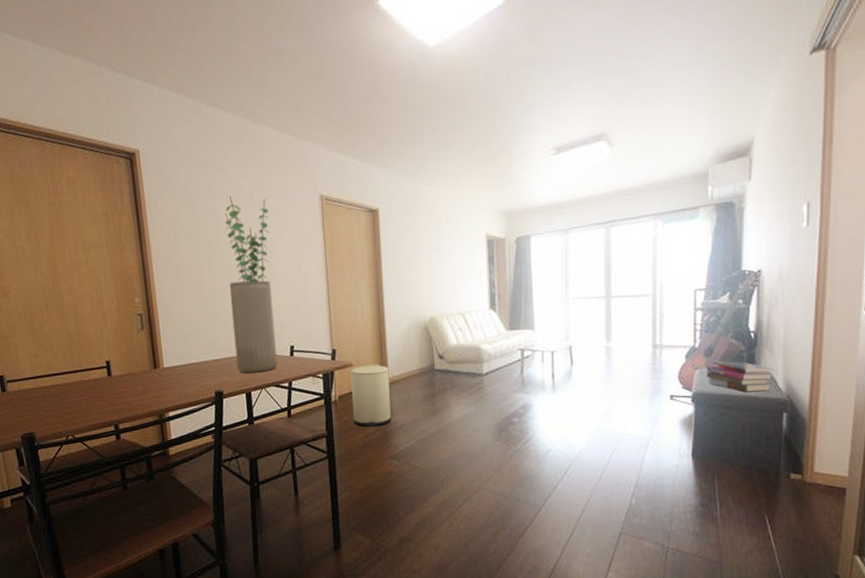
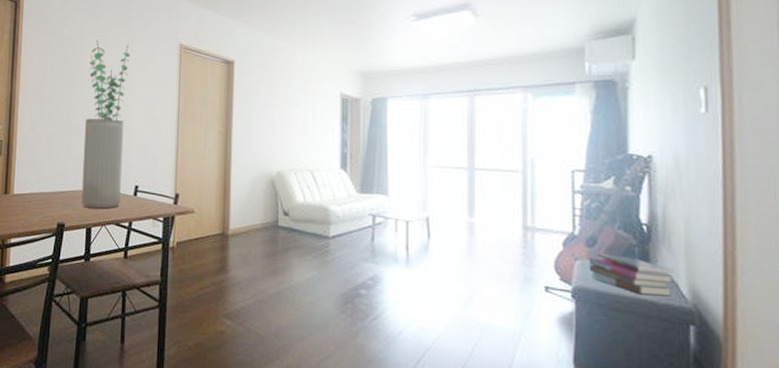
pedal bin: present [351,364,391,428] -> none [189,213,231,281]

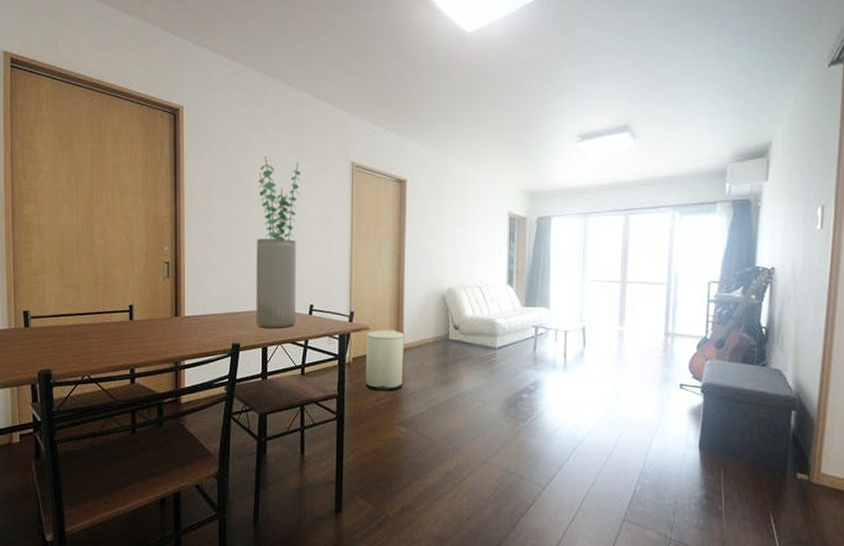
pedal bin: none [189,213,231,281] -> present [365,329,405,392]
books: present [588,254,676,297] -> none [716,354,785,388]

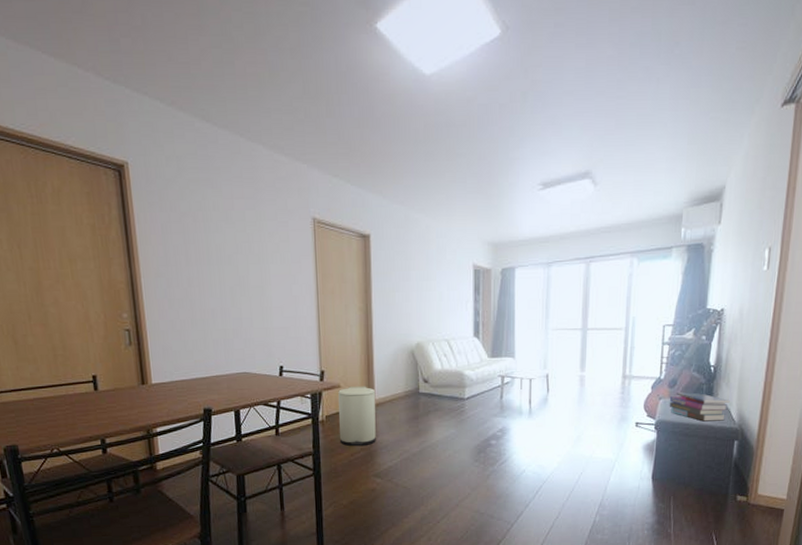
vase: present [256,156,301,328] -> none [216,214,267,392]
books: none [716,354,785,388] -> present [669,392,730,422]

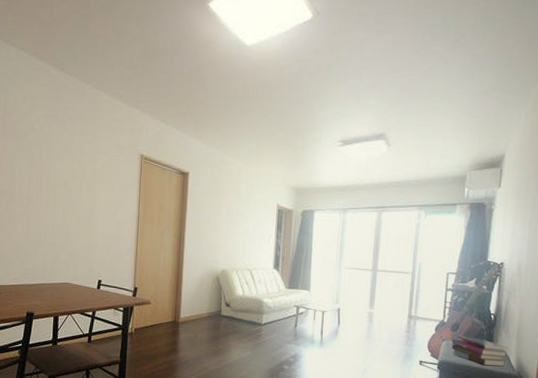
pedal bin: present [338,386,376,447] -> none [145,304,182,360]

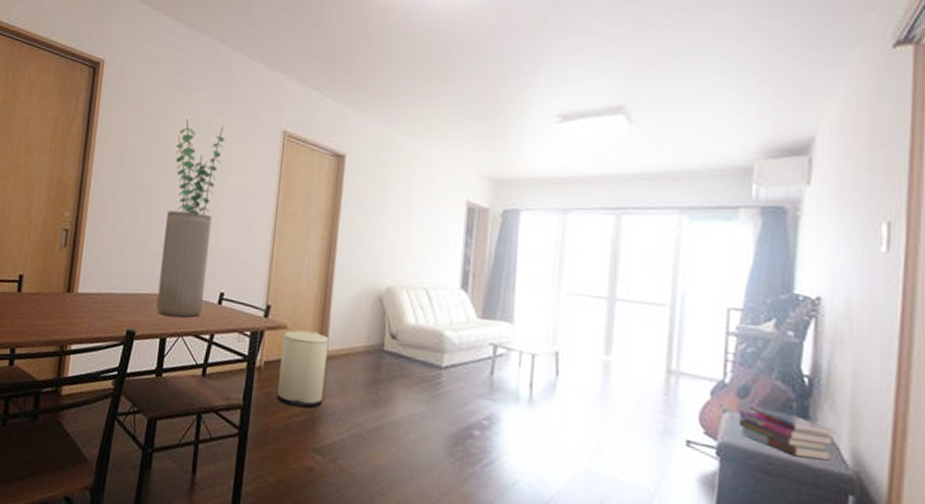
vase: none [49,145,95,300] -> present [156,118,225,318]
pedal bin: none [145,304,182,360] -> present [276,329,329,409]

